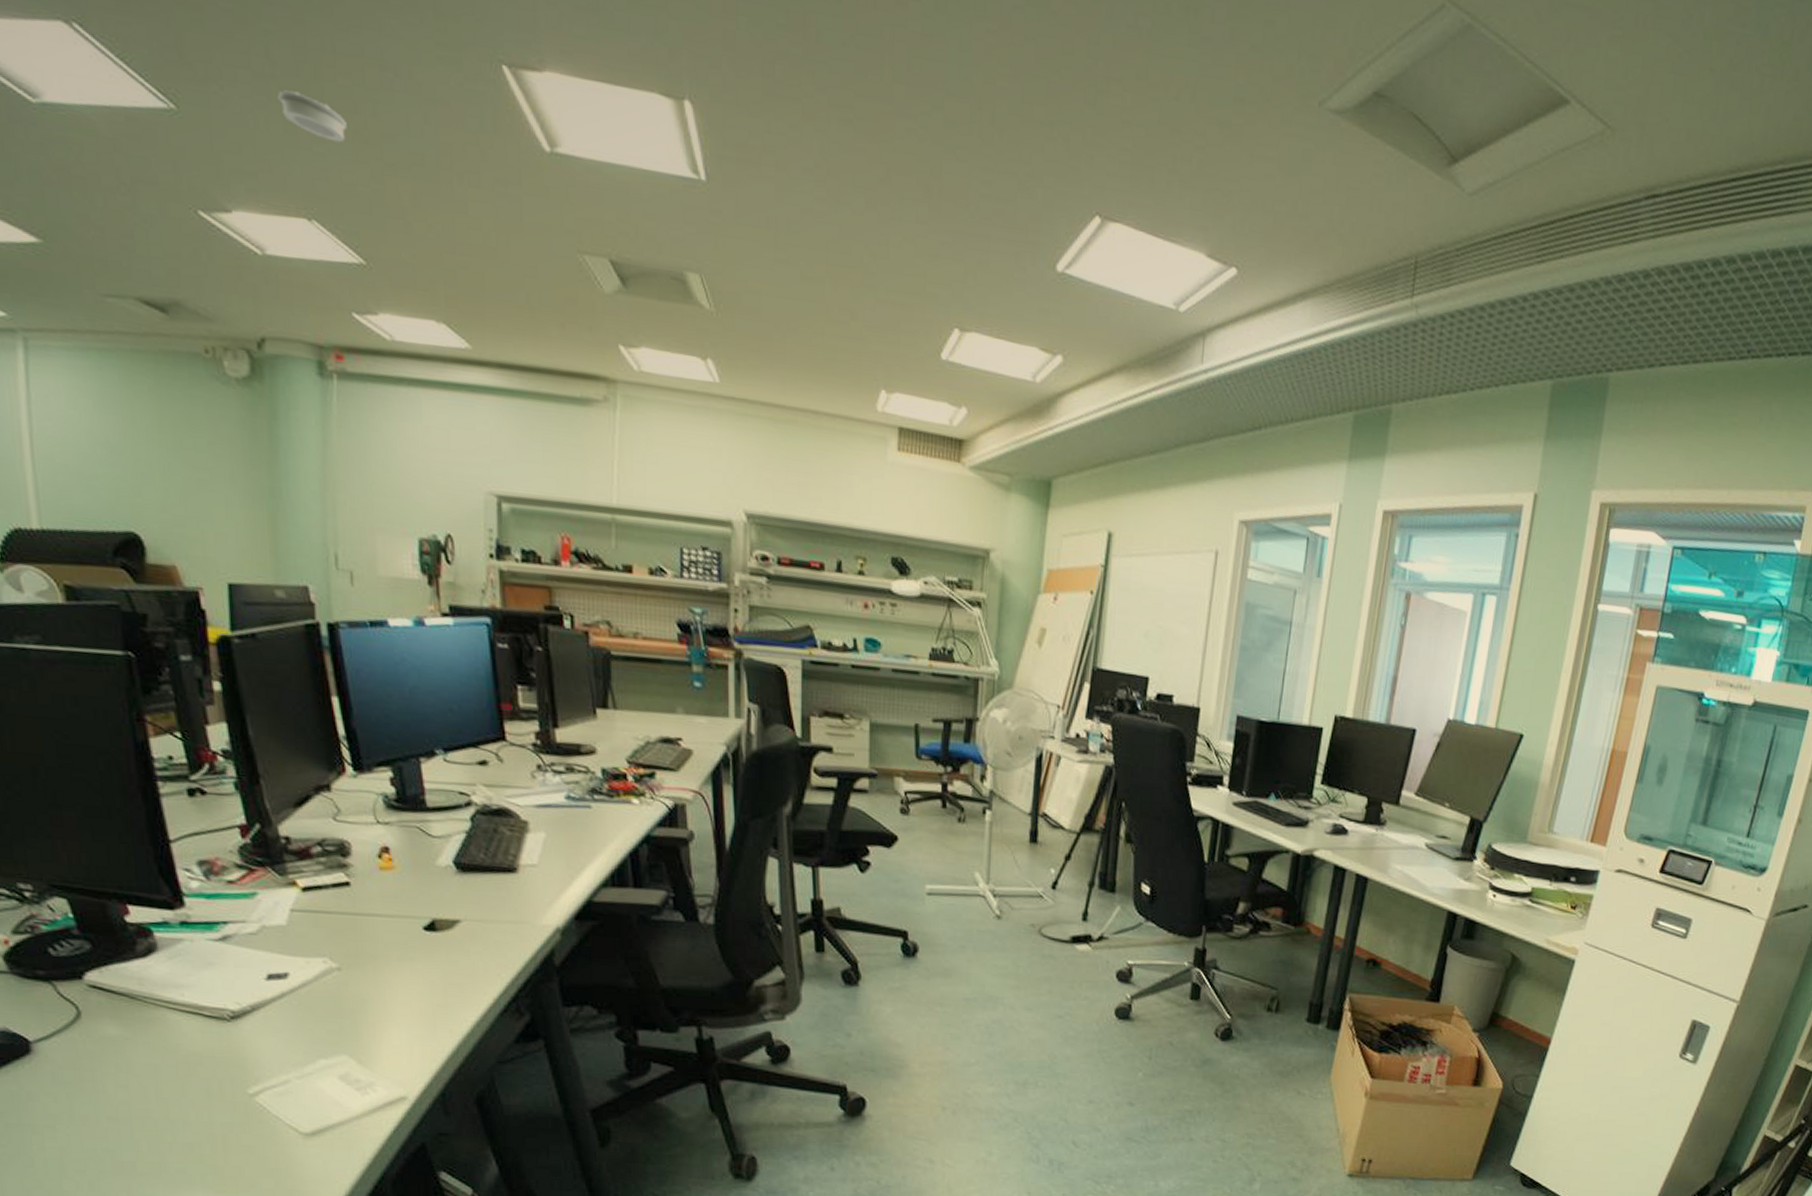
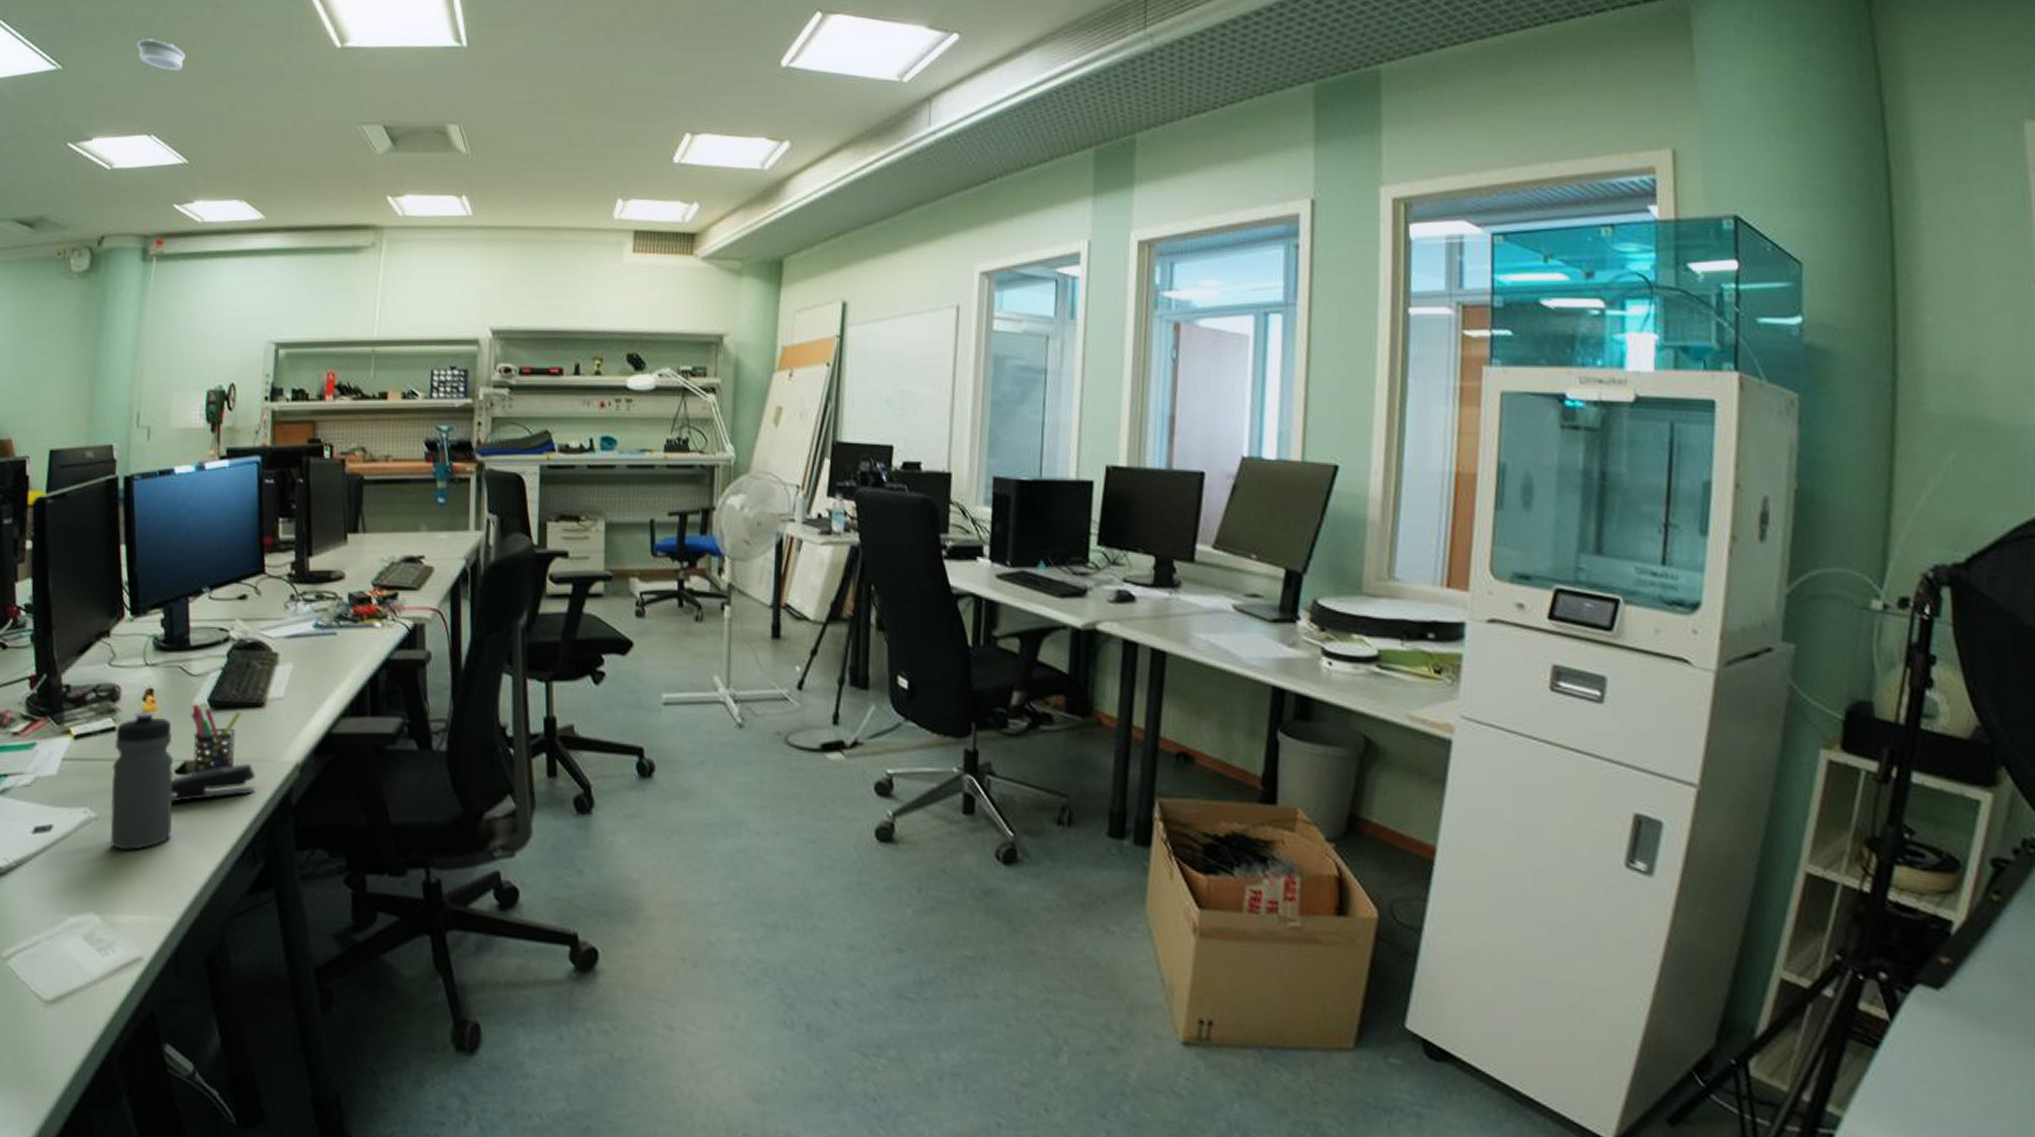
water bottle: none [350,868,426,1001] -> present [110,711,174,851]
stapler: none [420,924,515,957] -> present [171,764,256,802]
pen holder: none [435,865,494,933] -> present [190,704,243,775]

